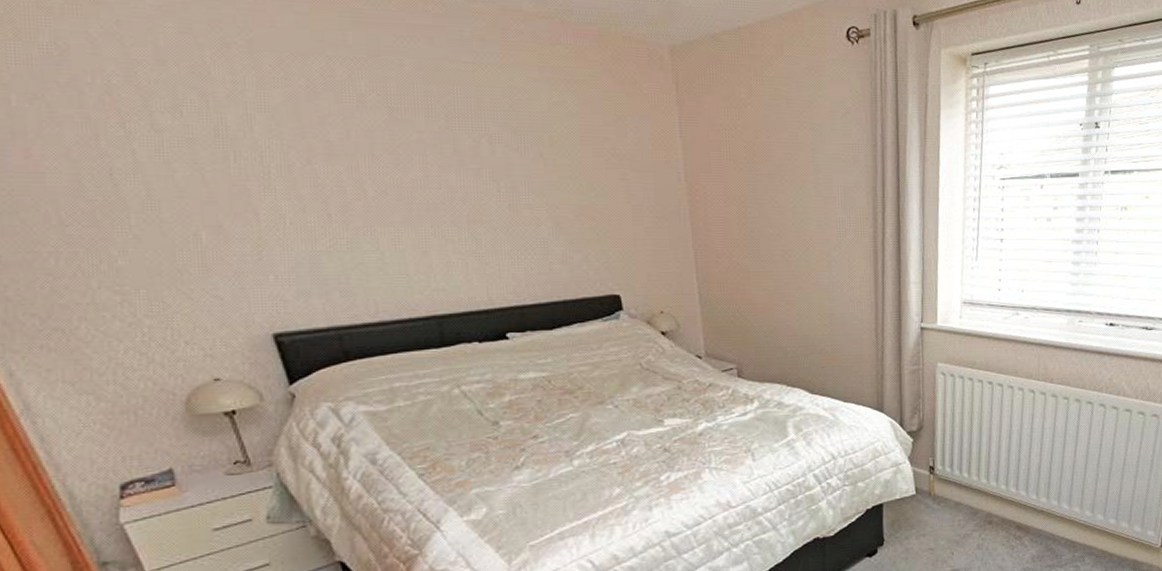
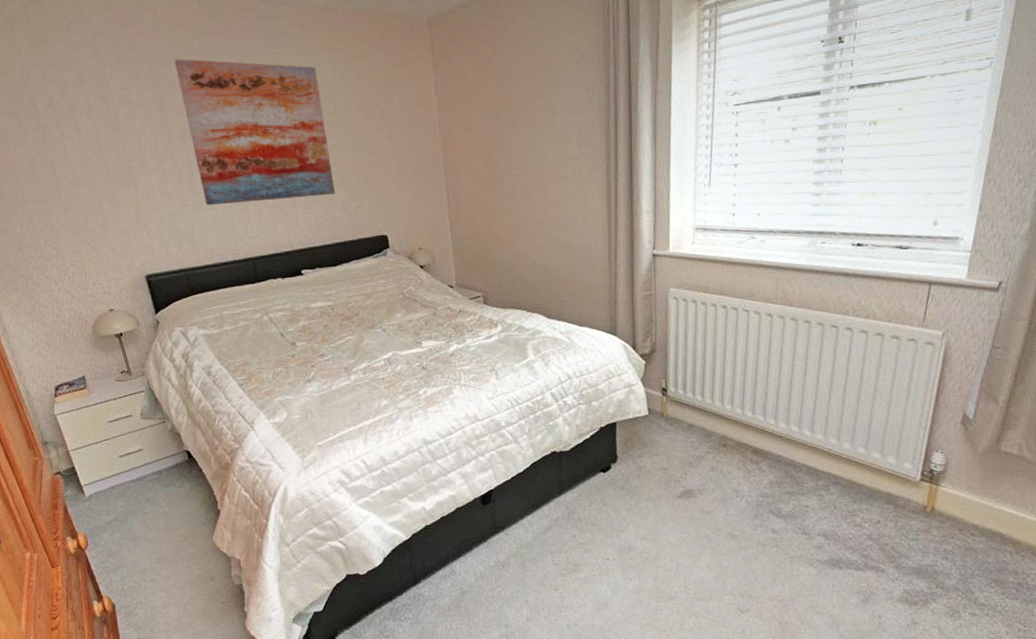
wall art: none [316,52,552,247] -> present [174,59,336,206]

